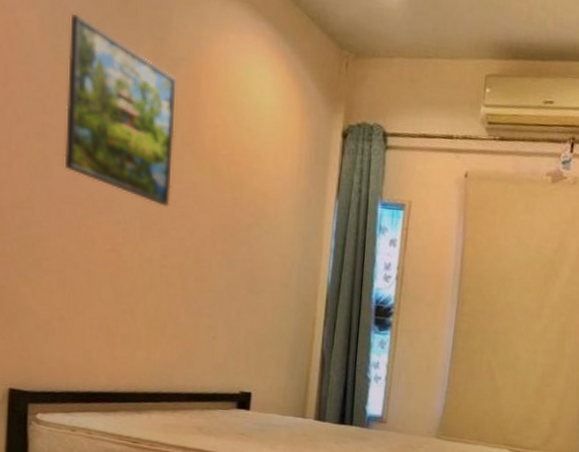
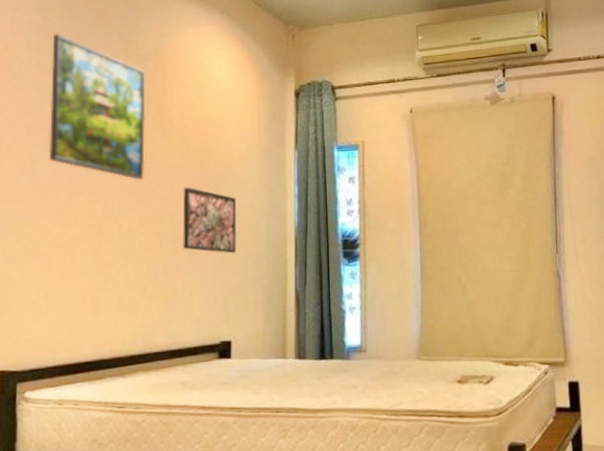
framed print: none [206,222,268,303] -> present [182,187,237,254]

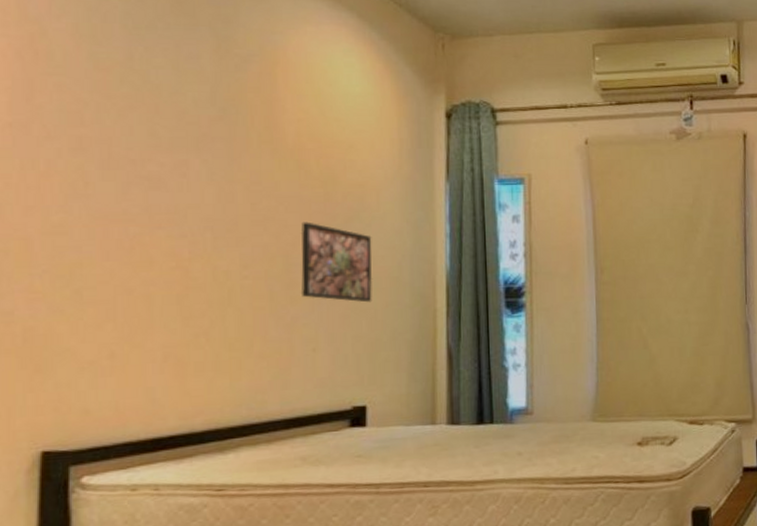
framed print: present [49,33,146,180] -> none [110,18,249,212]

